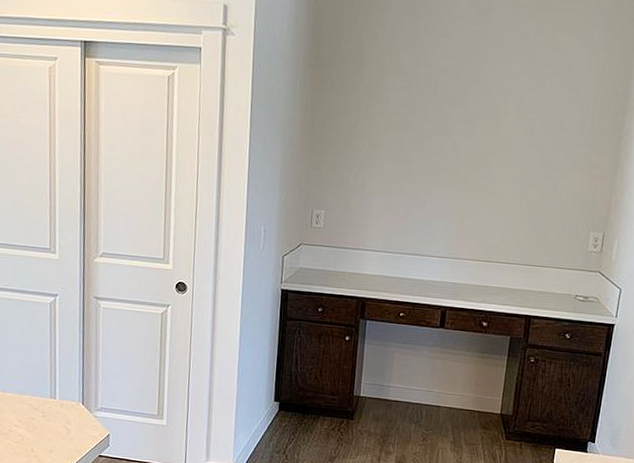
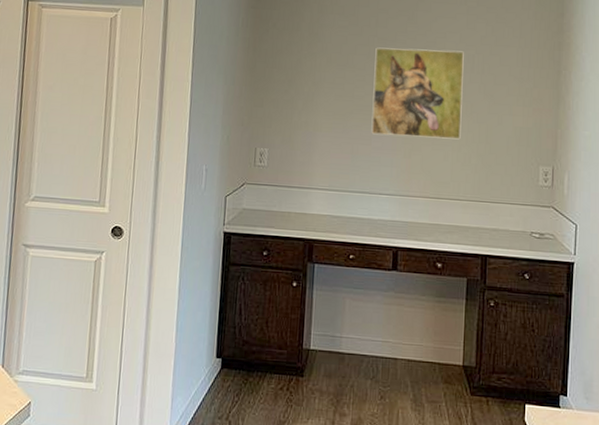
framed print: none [426,109,525,205] -> present [371,47,464,140]

